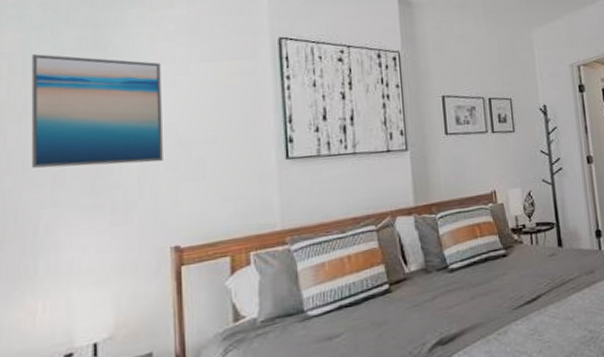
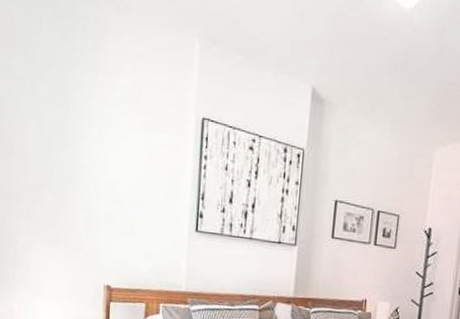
wall art: present [31,54,163,169] -> none [13,102,108,213]

